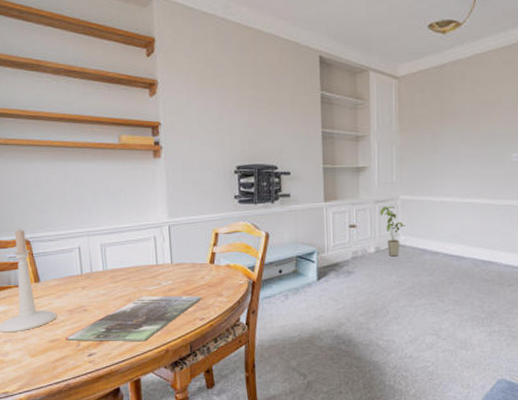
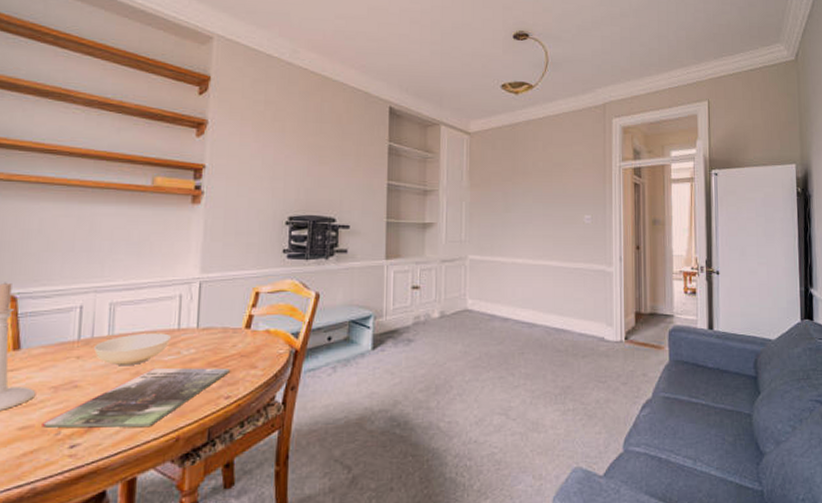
bowl: none [93,268,152,295] -> present [93,333,172,366]
house plant: present [380,206,406,257] -> none [446,266,474,323]

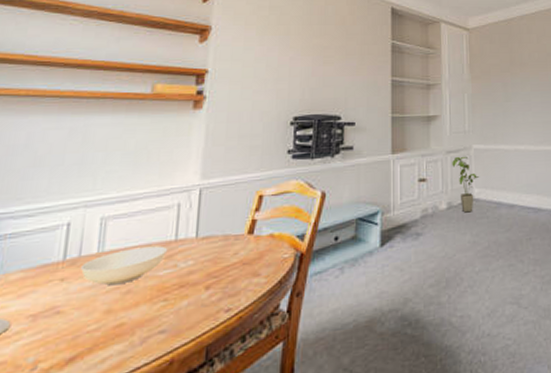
magazine: present [42,367,230,428] -> none [15,279,231,364]
house plant: none [446,266,474,323] -> present [452,156,480,213]

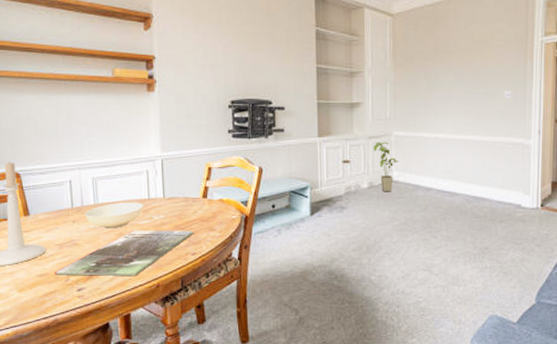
magazine: none [15,279,231,364] -> present [54,229,193,277]

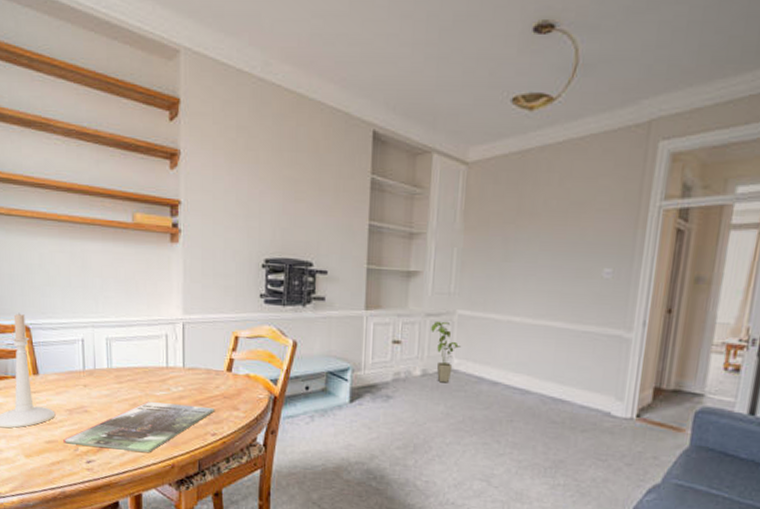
bowl: present [84,202,144,229] -> none [96,368,162,398]

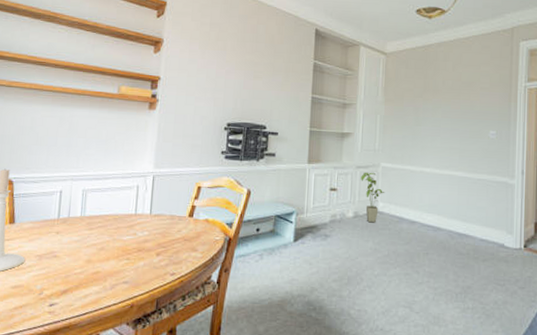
magazine: present [63,400,214,453] -> none [29,245,175,294]

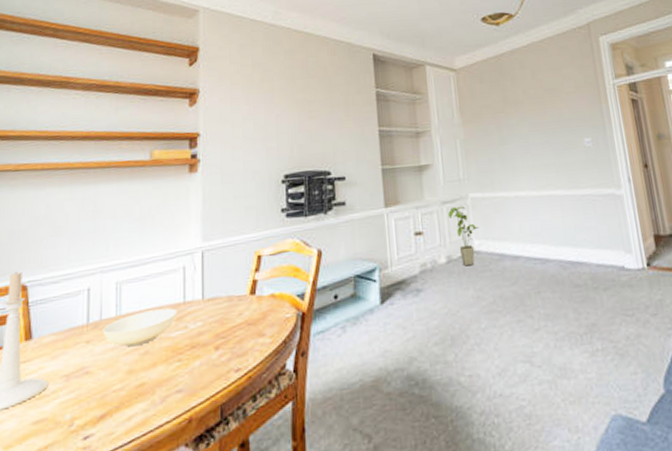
bowl: none [69,216,130,243] -> present [102,308,178,347]

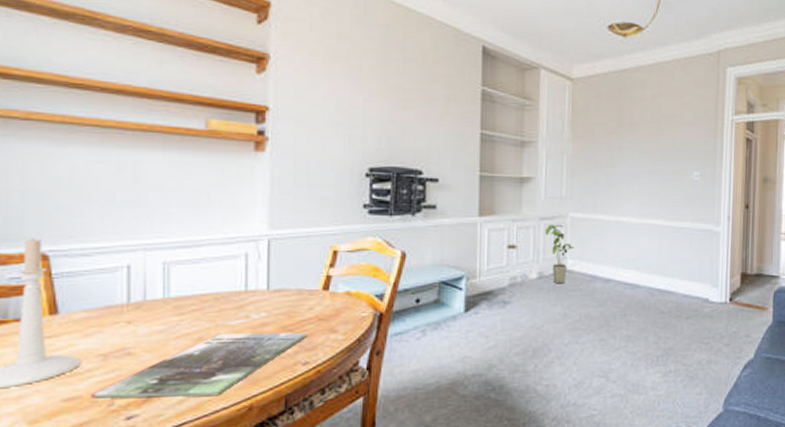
magazine: none [55,339,238,420] -> present [91,332,307,399]
bowl: present [102,308,178,347] -> none [146,295,239,332]

